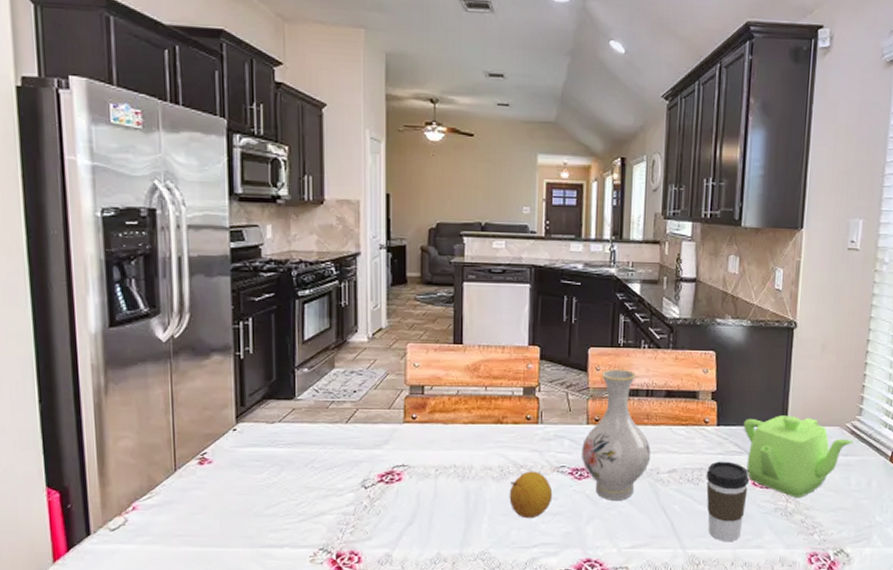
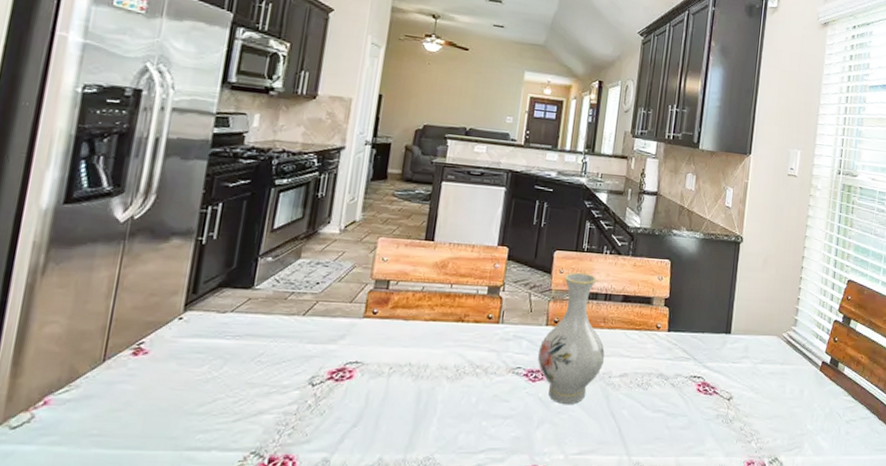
fruit: present [509,471,553,519] -> none [461,371,506,422]
coffee cup: present [706,461,750,541] -> none [653,366,695,448]
teapot: present [744,415,854,497] -> none [692,323,789,405]

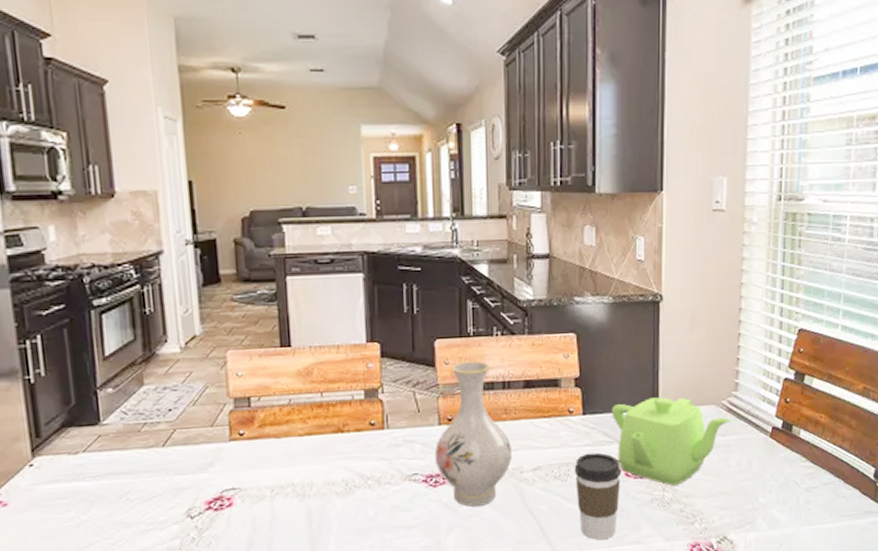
coffee cup: none [653,366,695,448] -> present [574,452,622,540]
teapot: none [692,323,789,405] -> present [612,397,731,486]

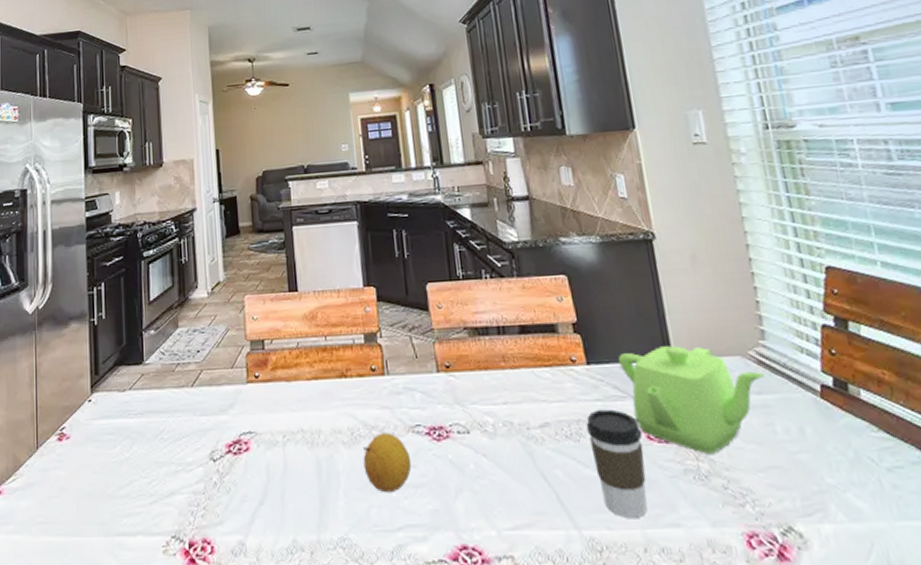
fruit: none [357,482,406,536] -> present [363,432,412,493]
vase: present [434,360,513,507] -> none [435,304,517,466]

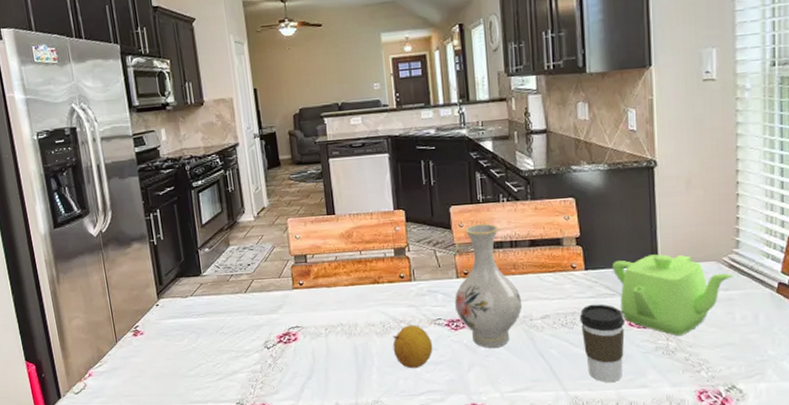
vase: none [435,304,517,466] -> present [454,223,523,348]

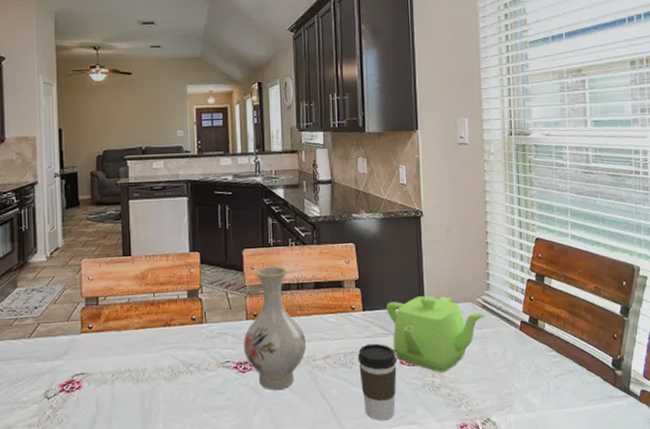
fruit: present [392,325,433,369] -> none [180,368,220,415]

